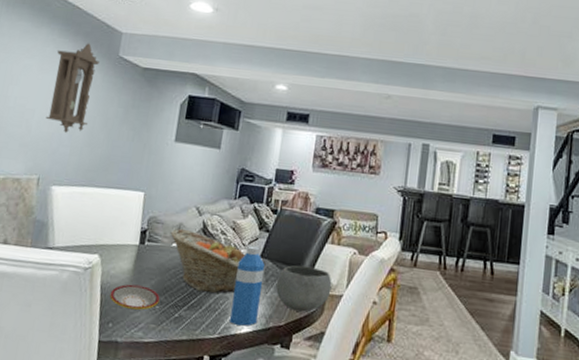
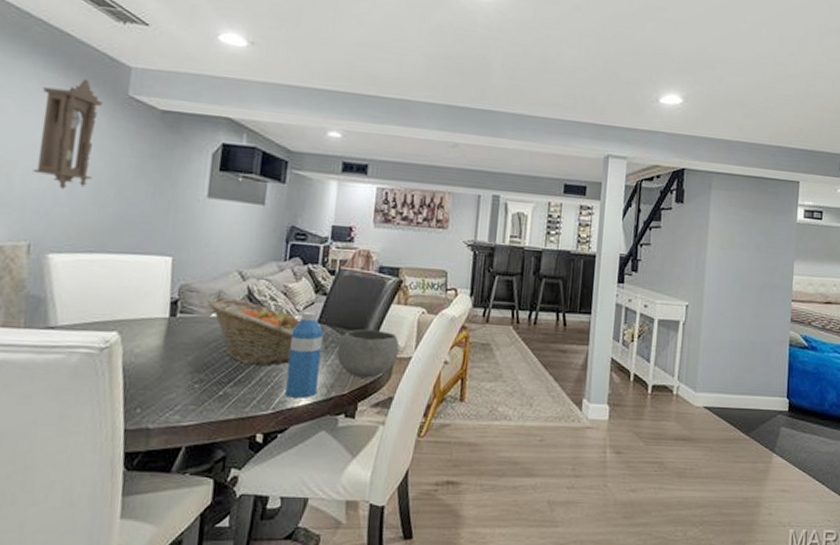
plate: present [110,284,160,311] -> none [135,362,200,392]

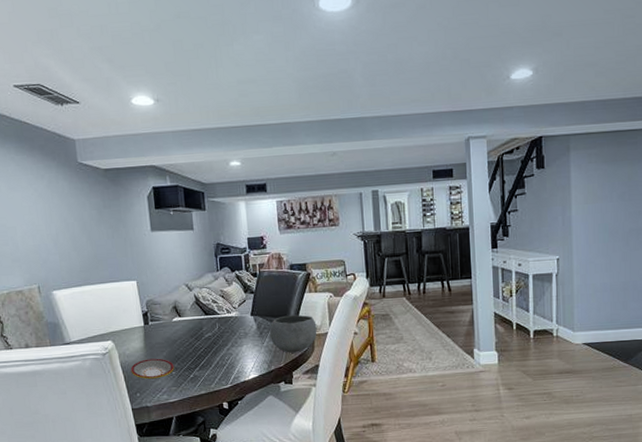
pendulum clock: present [33,79,103,189] -> none [19,155,68,242]
plate: none [135,362,200,392] -> present [131,358,175,380]
fruit basket: present [208,296,300,366] -> none [168,305,238,354]
water bottle: present [285,311,323,398] -> none [233,307,260,374]

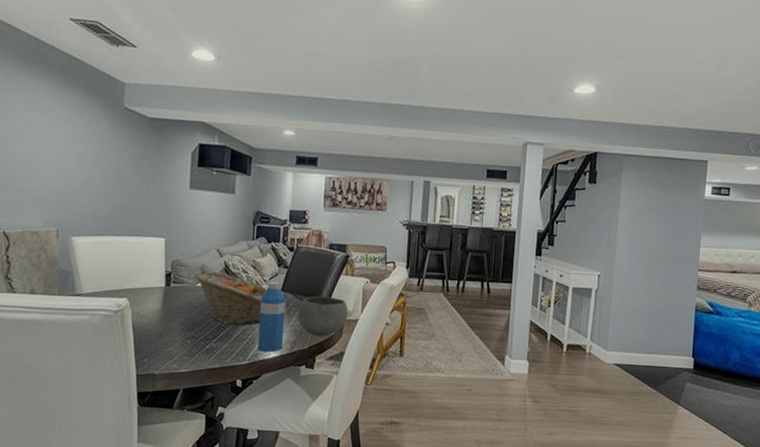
plate: present [131,358,175,380] -> none [142,322,191,346]
fruit basket: none [168,305,238,354] -> present [194,269,267,326]
water bottle: none [233,307,260,374] -> present [258,281,285,352]

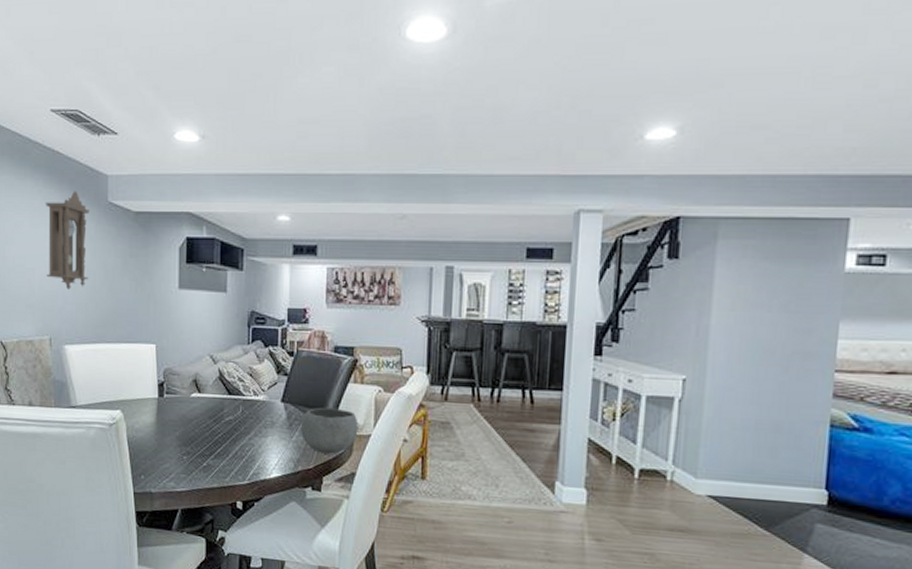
pendulum clock: none [56,94,105,185] -> present [46,191,89,289]
fruit basket: present [194,269,267,326] -> none [187,378,265,441]
water bottle: present [258,281,285,352] -> none [258,391,286,471]

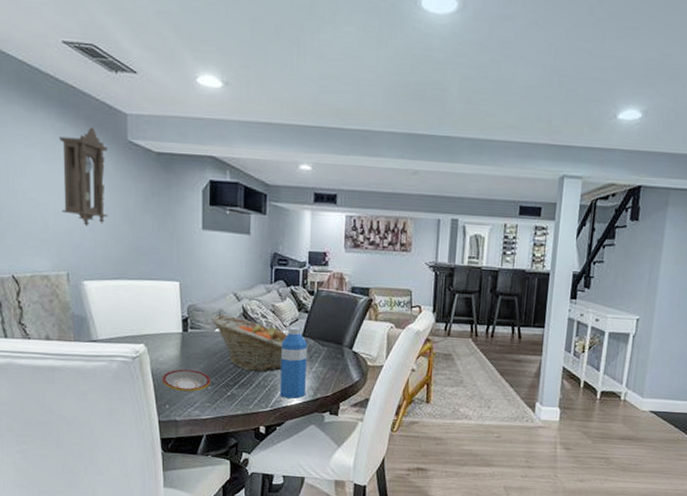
plate: none [138,437,186,462] -> present [162,369,211,392]
fruit basket: none [187,378,265,441] -> present [211,314,287,372]
water bottle: none [258,391,286,471] -> present [280,326,307,399]
bowl: present [301,407,359,454] -> none [321,341,372,383]

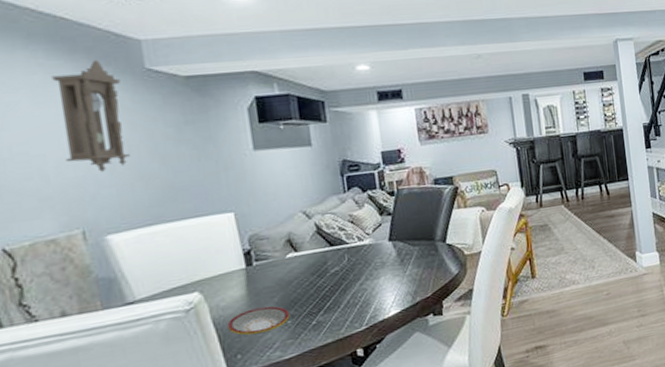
fruit basket: present [211,314,287,372] -> none [280,233,372,293]
water bottle: present [280,326,307,399] -> none [366,231,403,312]

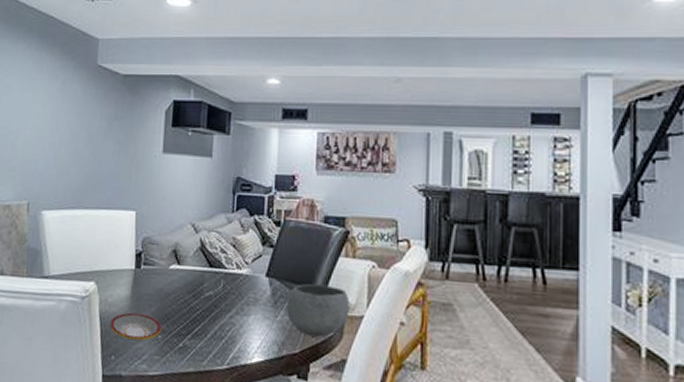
pendulum clock: present [52,60,130,172] -> none [30,54,78,153]
bowl: none [413,234,470,280] -> present [287,283,350,338]

